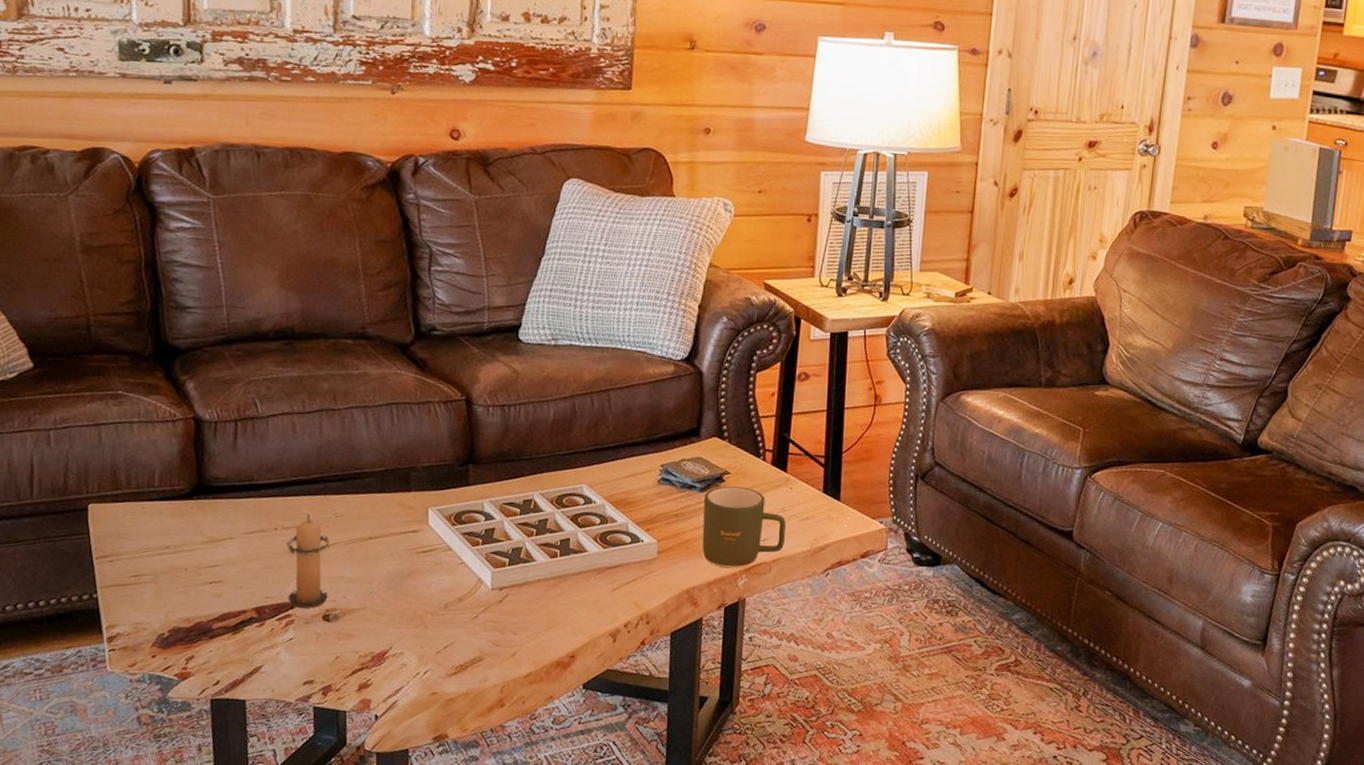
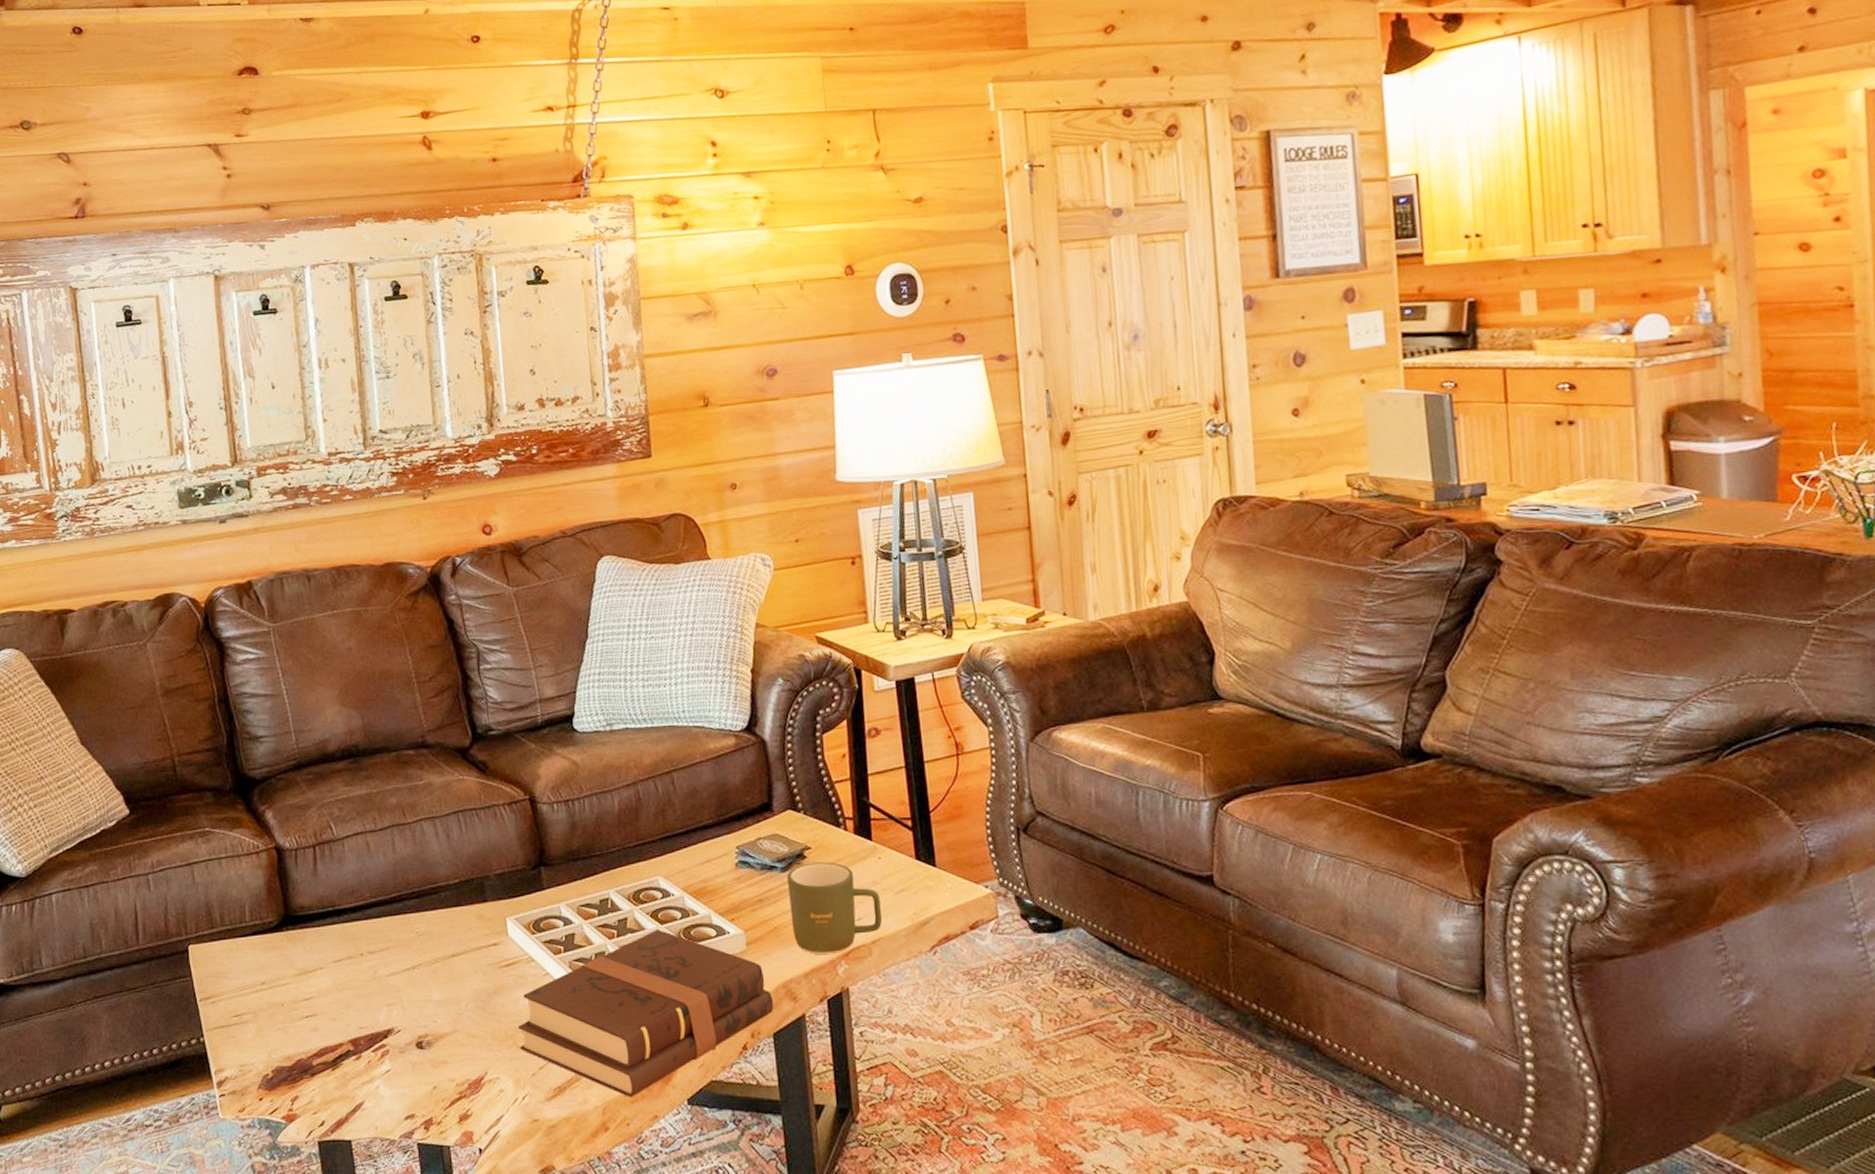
candle: present [286,514,330,609] -> none [374,936,419,1037]
hardback book: none [427,532,676,679] -> present [517,930,774,1098]

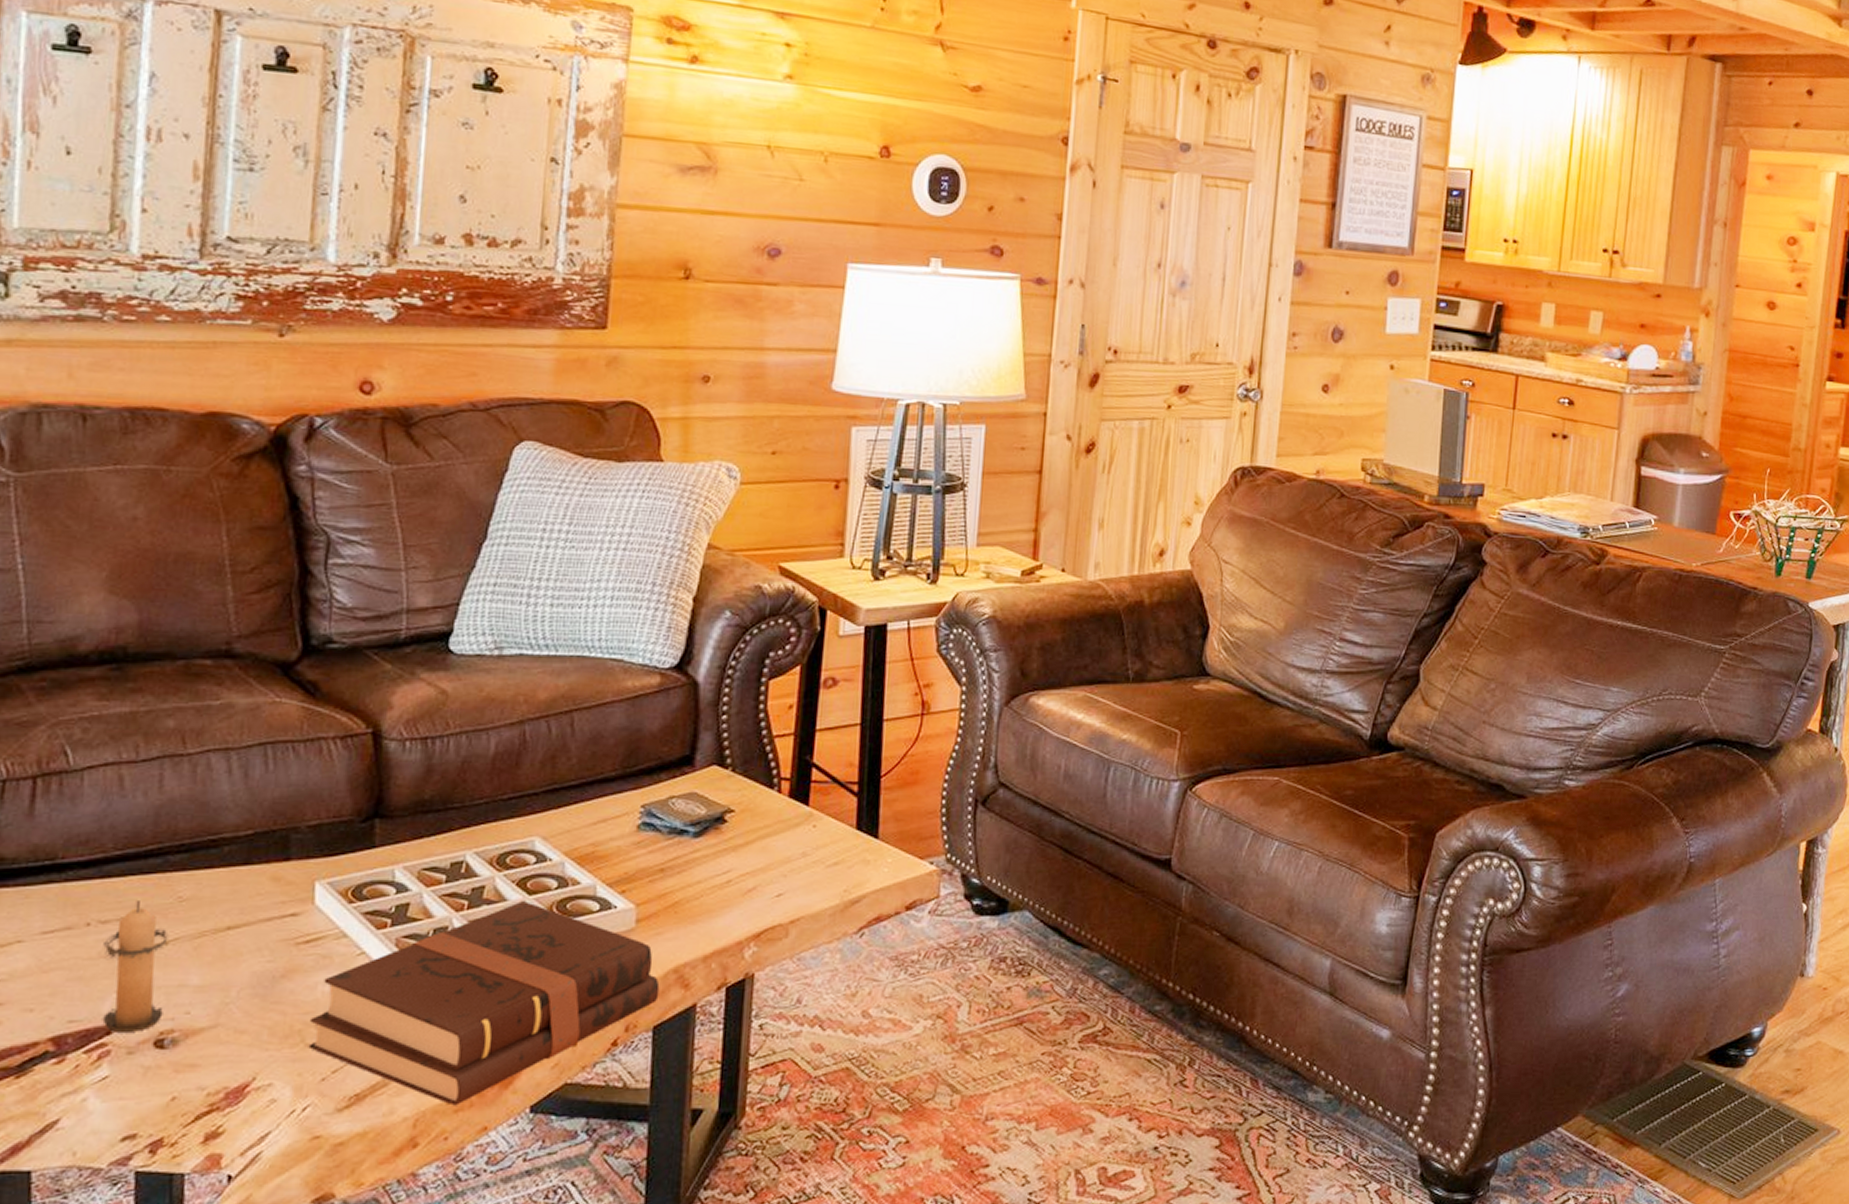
candle: none [374,936,419,1037] -> present [102,901,168,1034]
mug: present [786,862,883,955] -> none [696,828,808,936]

